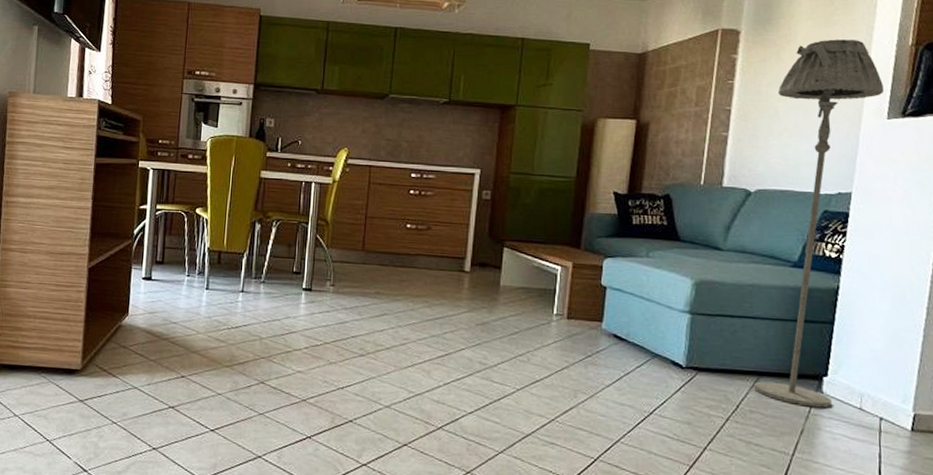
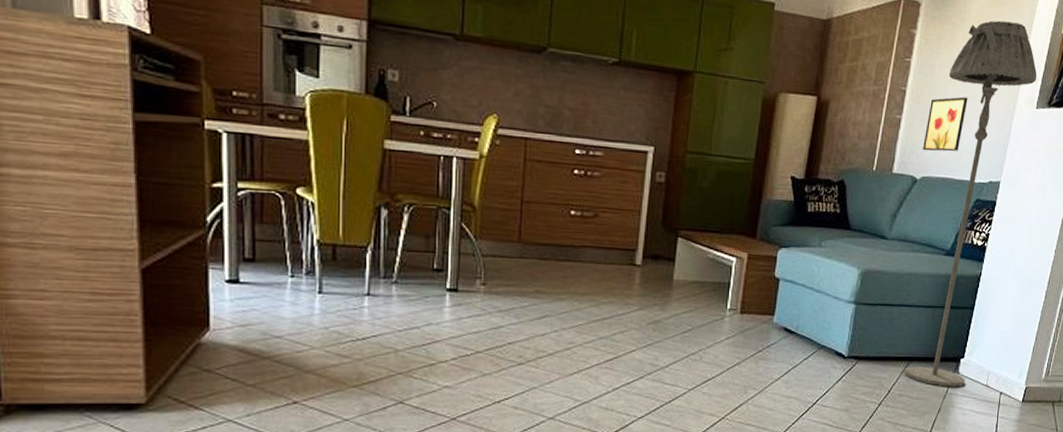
wall art: none [755,112,803,165] -> present [923,96,968,152]

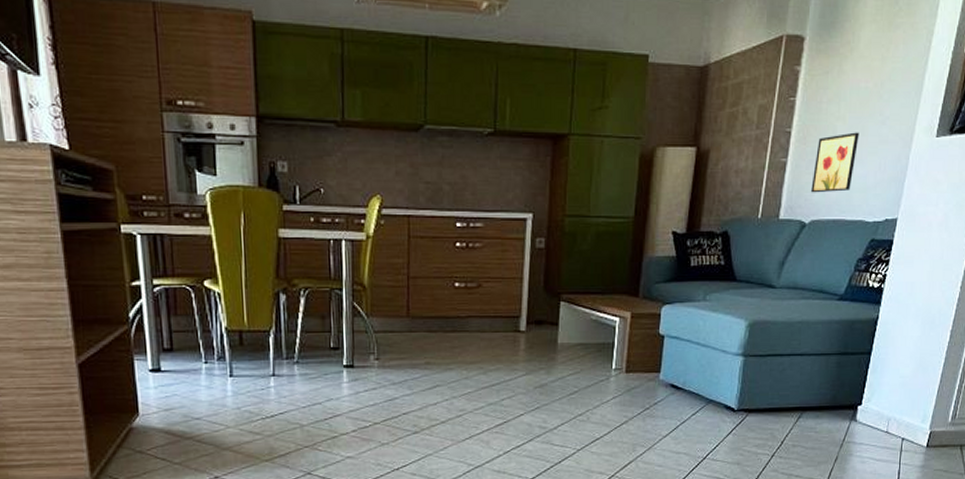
floor lamp: present [904,20,1037,387] -> none [797,46,937,436]

